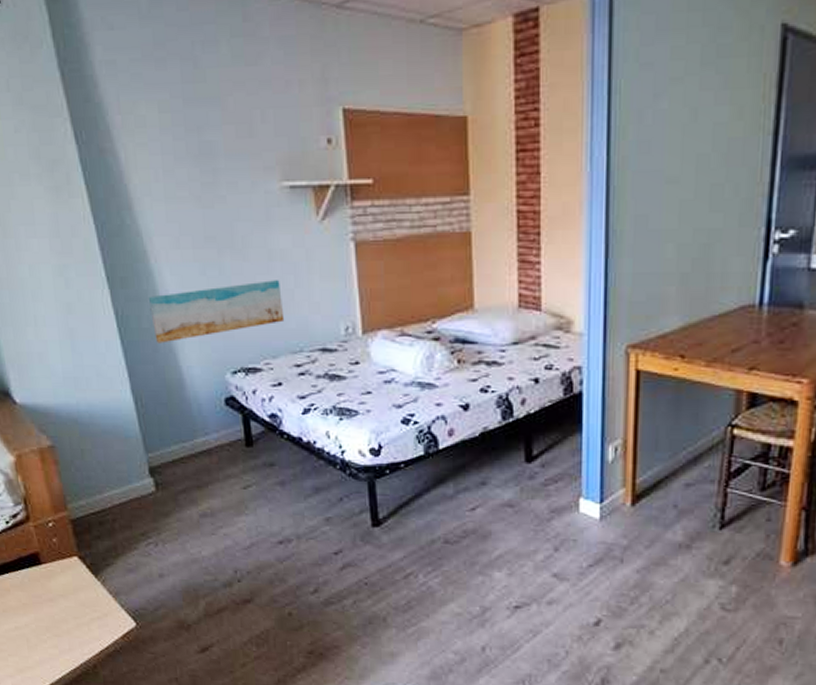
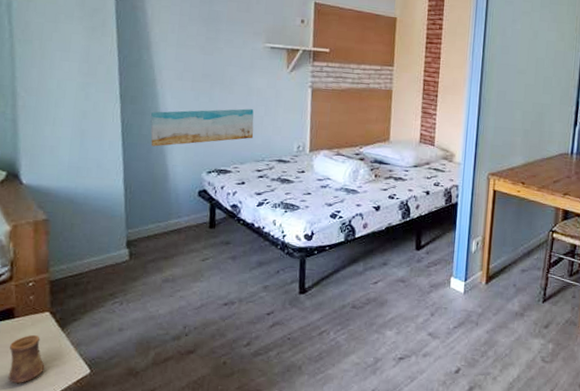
cup: none [42,582,86,639] -> present [8,334,45,384]

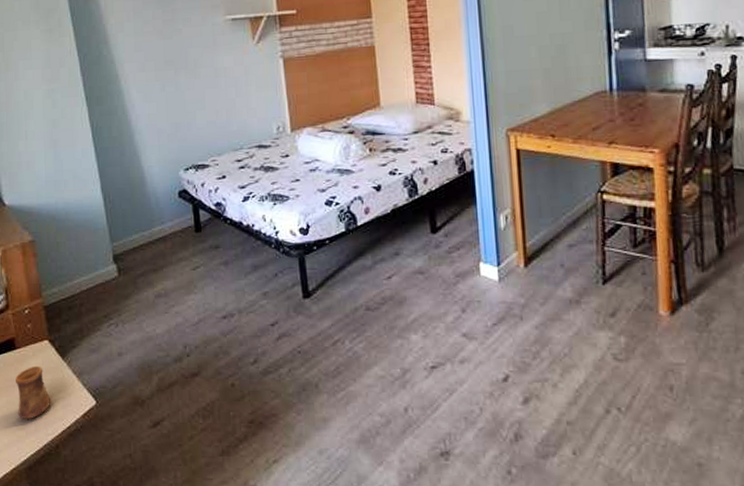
wall art: present [150,108,254,147] -> none [118,92,228,149]

